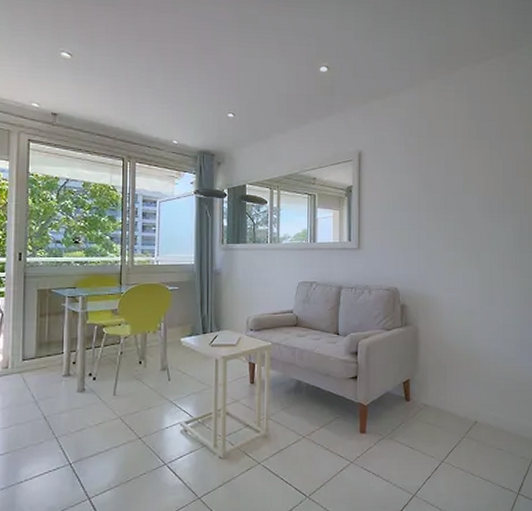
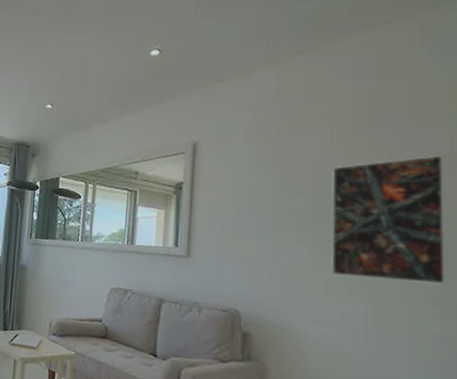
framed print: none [456,160,523,254] -> present [331,154,447,285]

